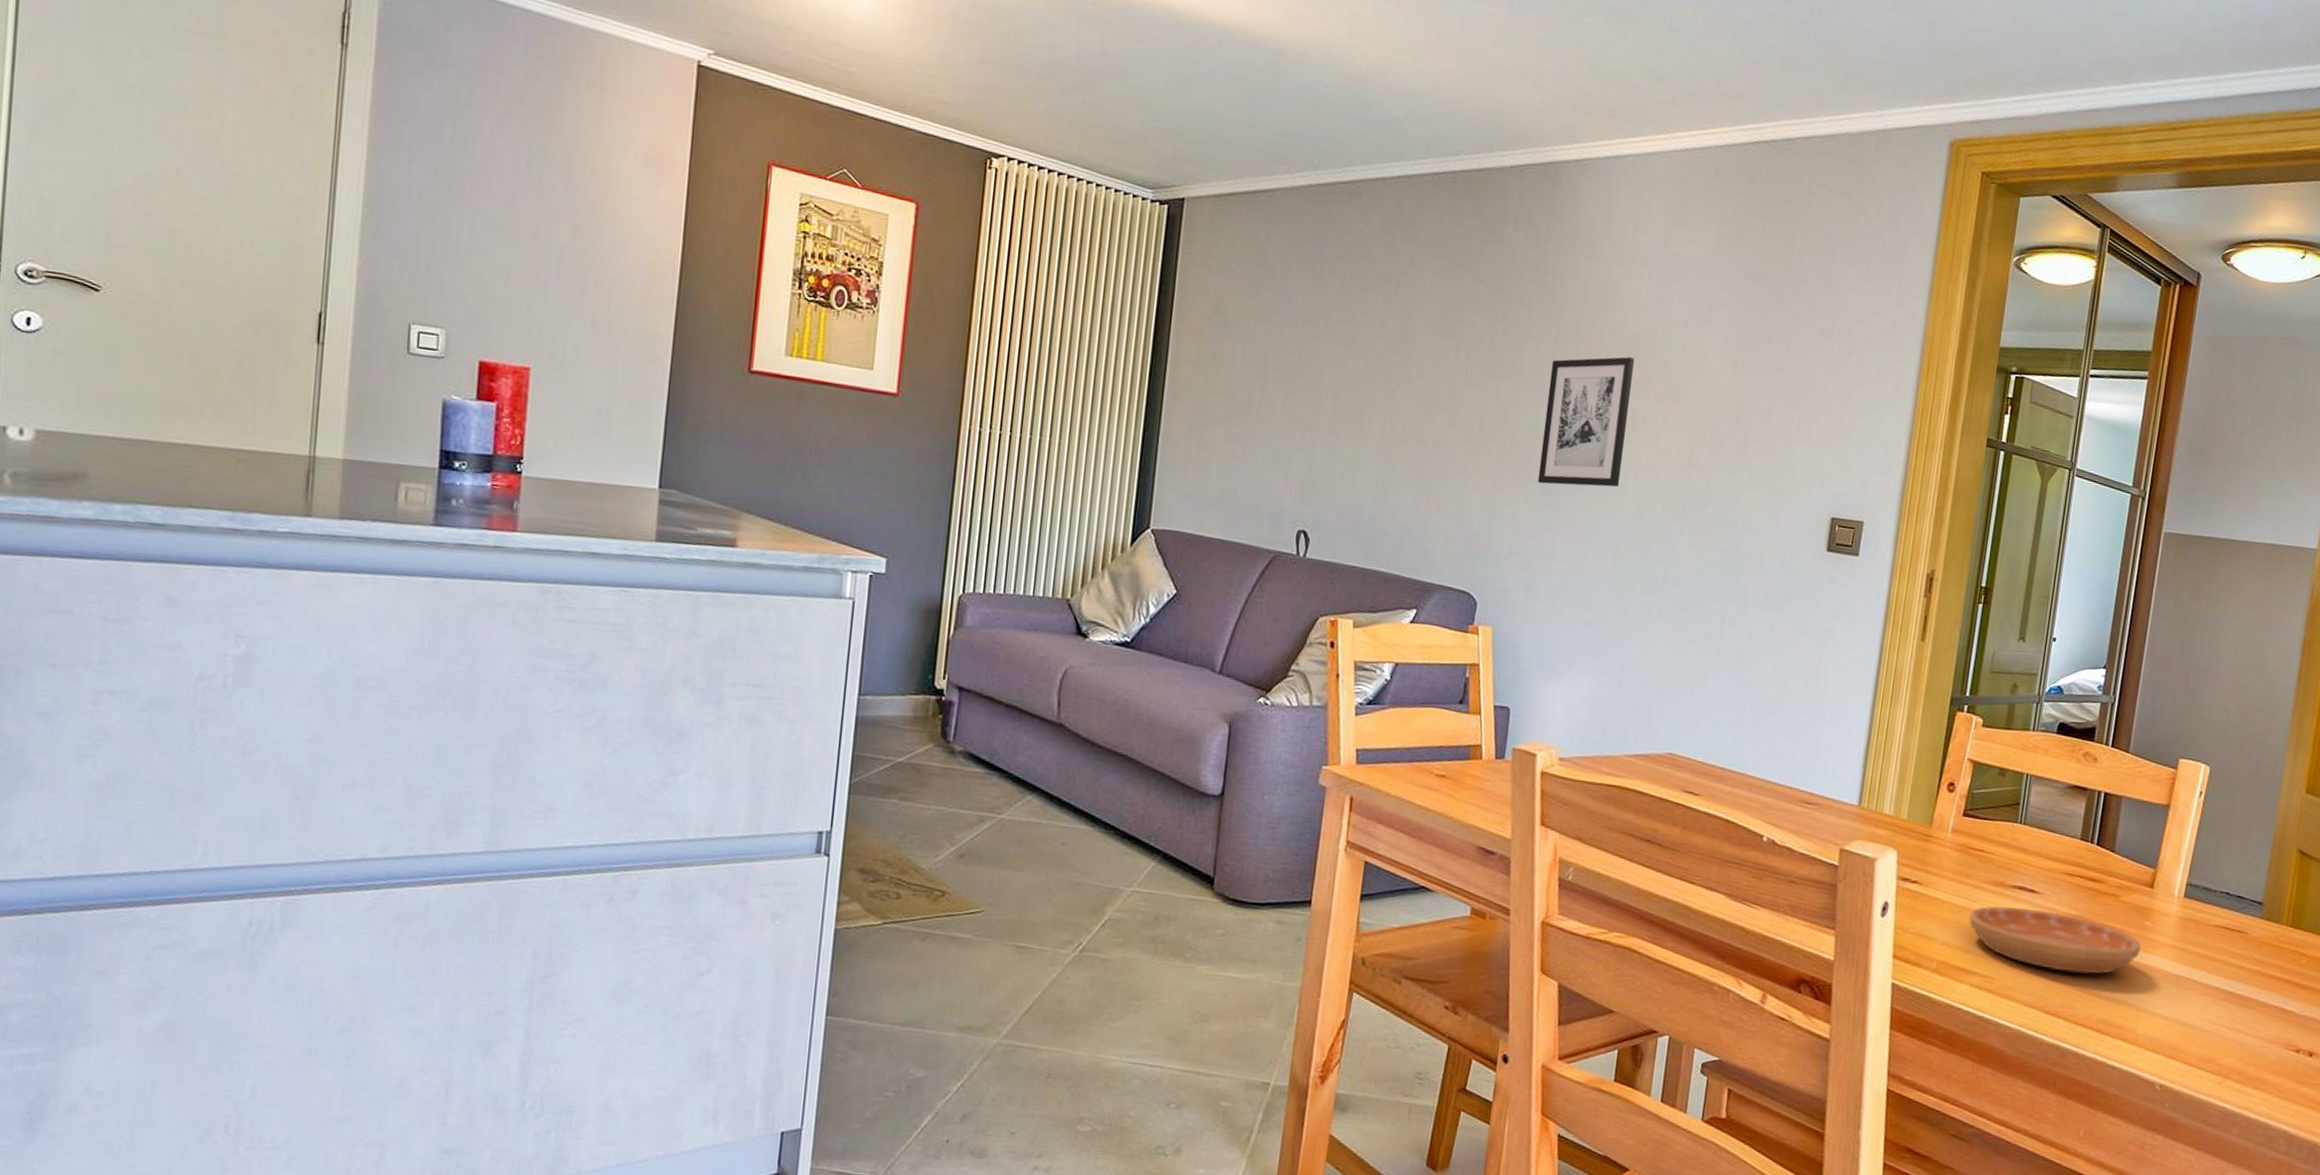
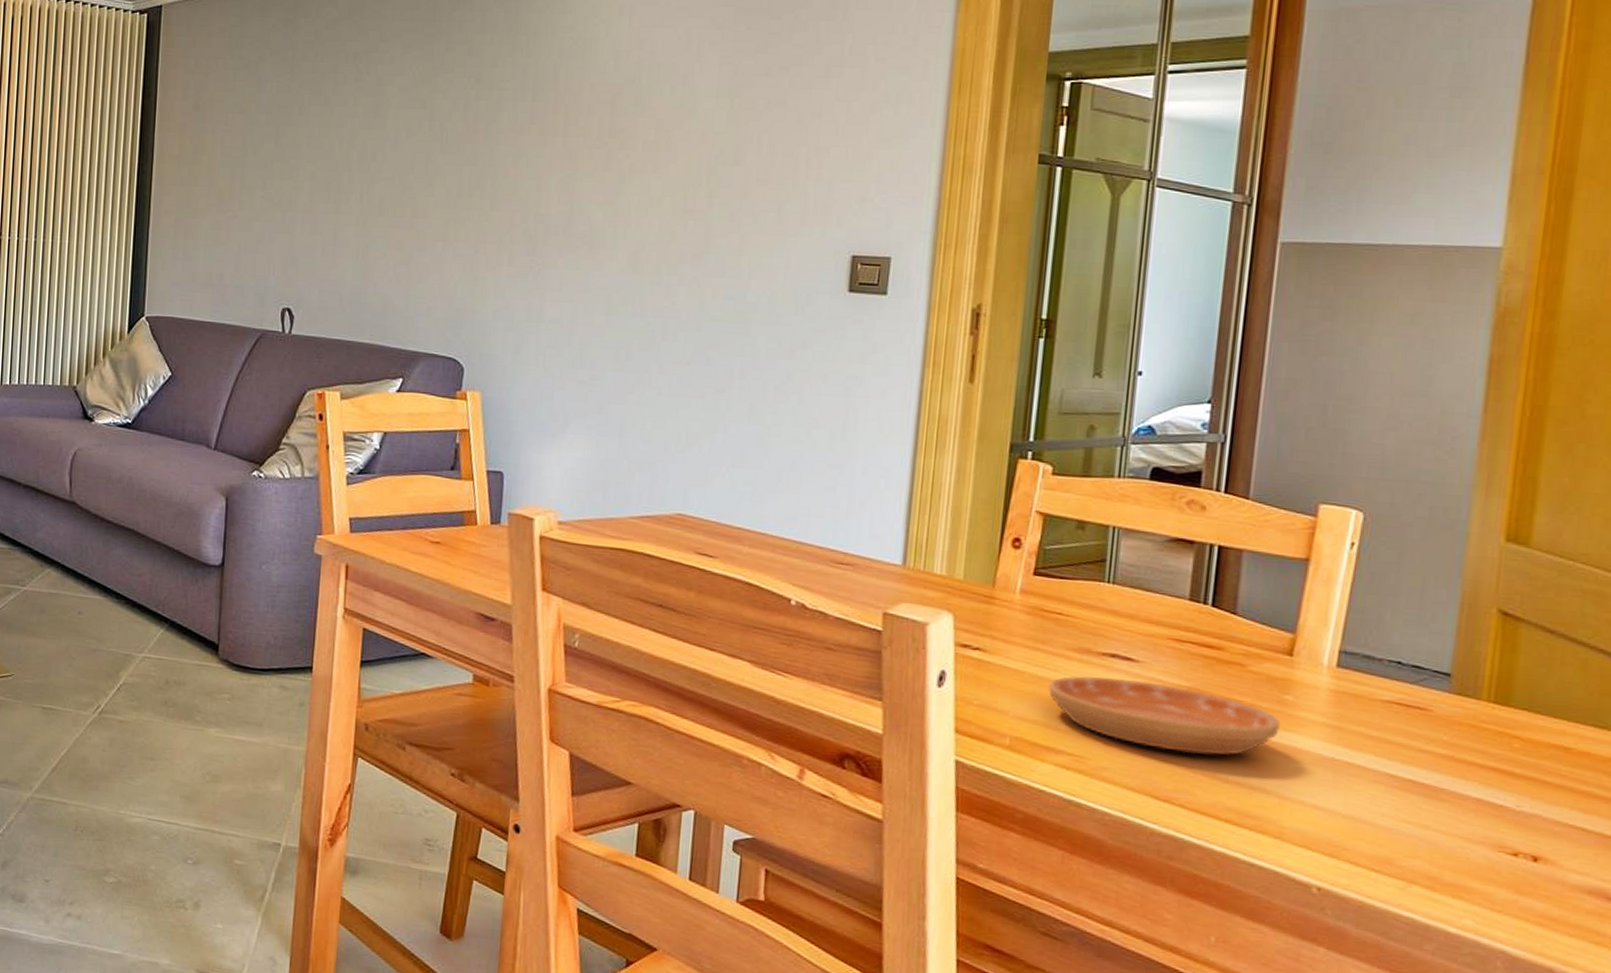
wall art: present [1537,357,1634,487] -> none [520,108,618,245]

